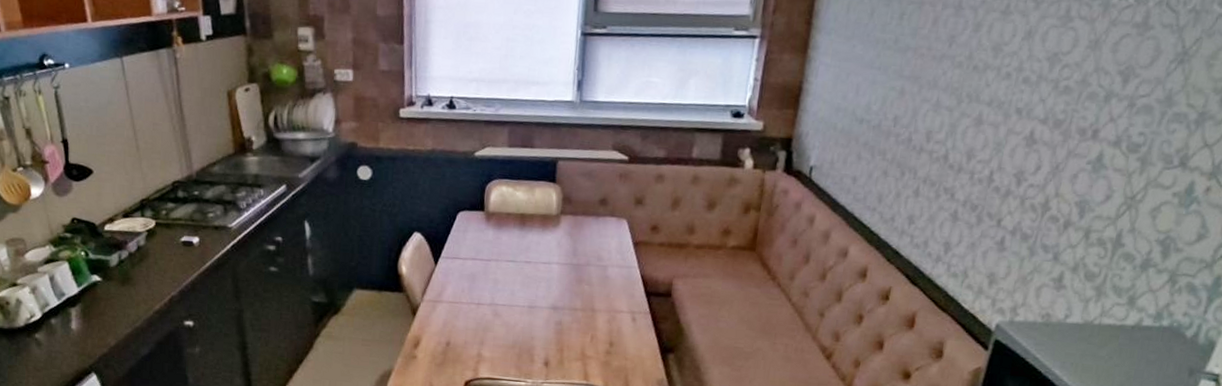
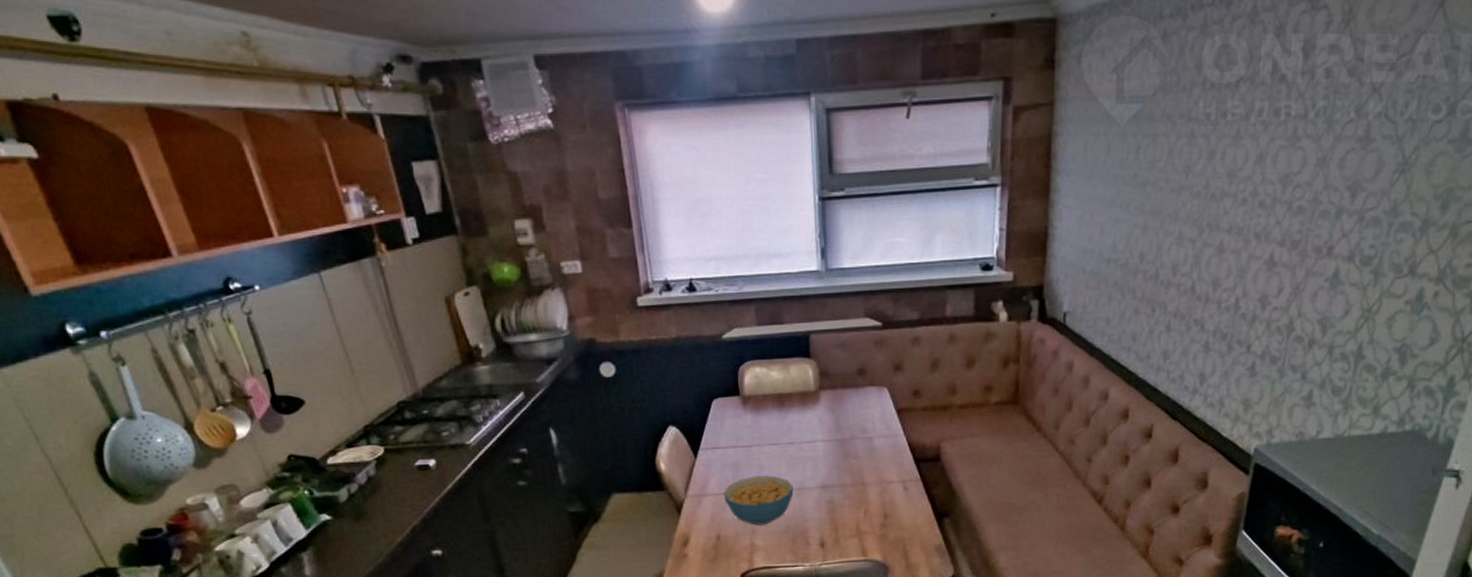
cereal bowl: none [457,289,525,338] -> present [723,475,794,525]

